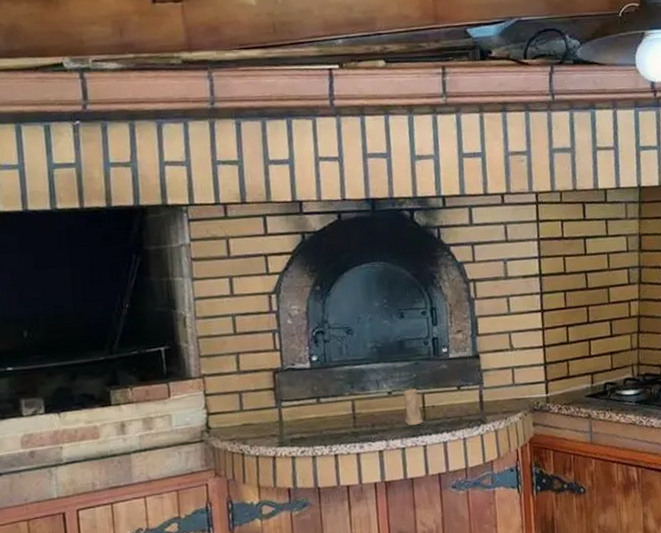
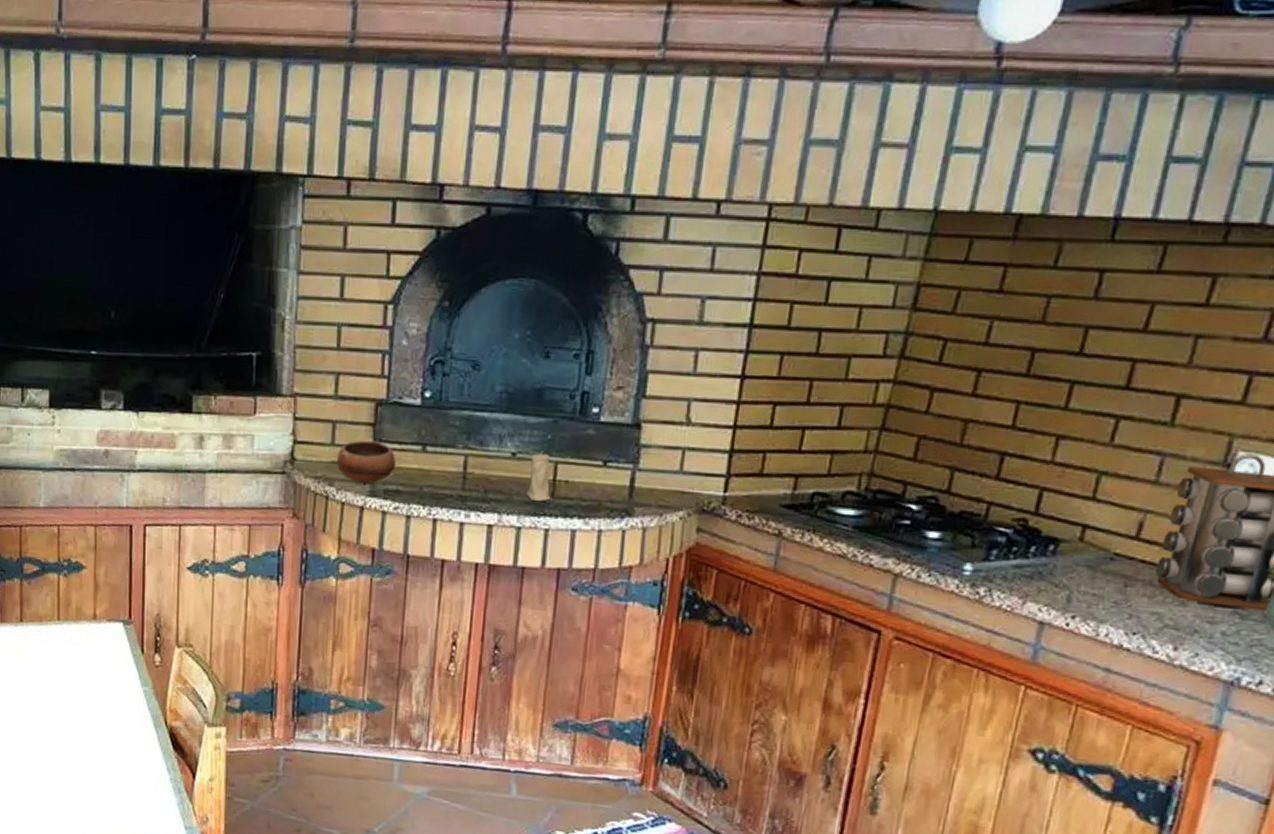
bowl: none [246,401,297,437] -> present [336,440,396,483]

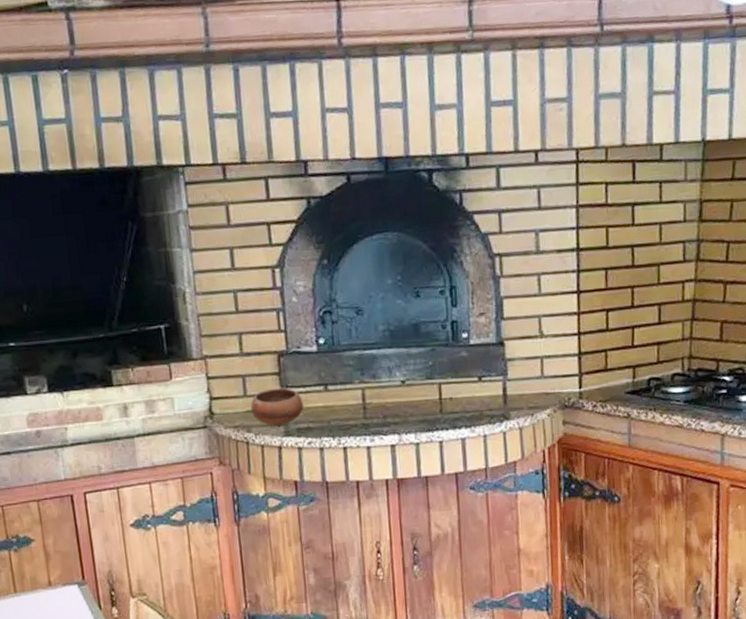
candle: present [526,451,551,502] -> none [418,376,440,420]

